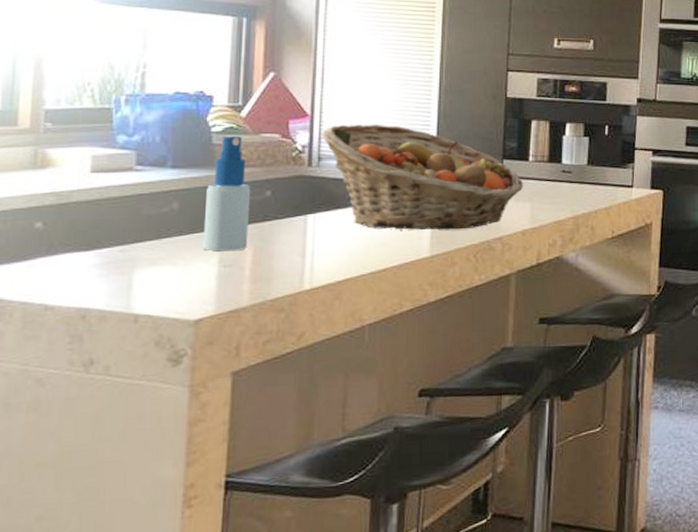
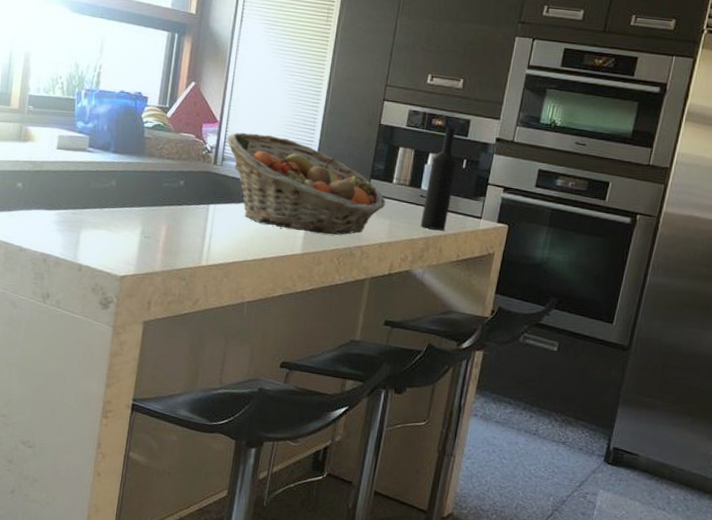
spray bottle: present [202,136,251,252] -> none [130,132,169,226]
wine bottle: none [566,93,599,206] -> present [420,127,458,231]

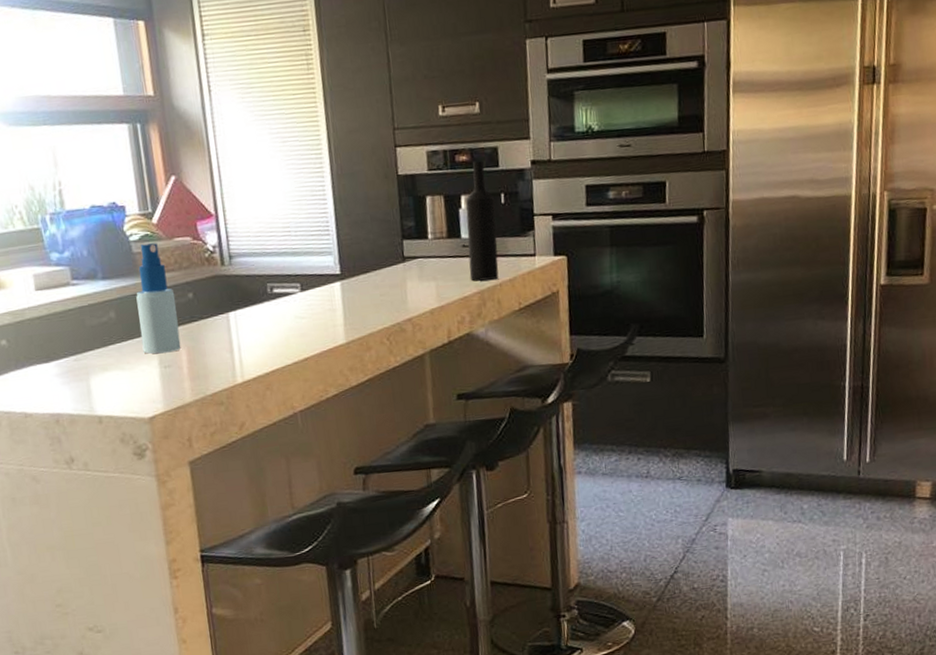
spray bottle: none [130,132,169,226] -> present [136,243,182,354]
fruit basket: present [226,132,386,235] -> none [228,216,427,320]

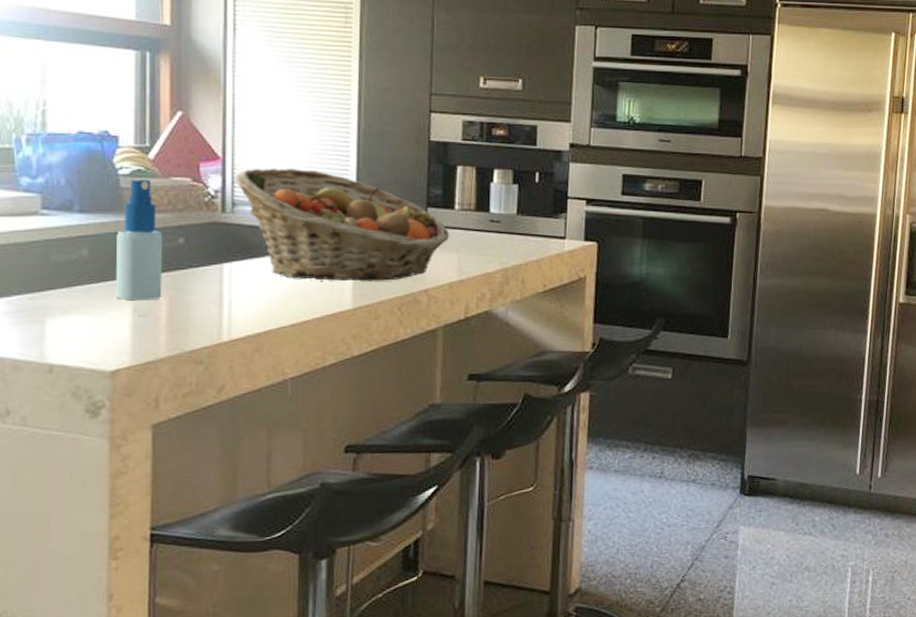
fruit basket: none [228,216,427,320] -> present [235,168,450,282]
wine bottle: present [466,160,499,281] -> none [495,137,529,258]

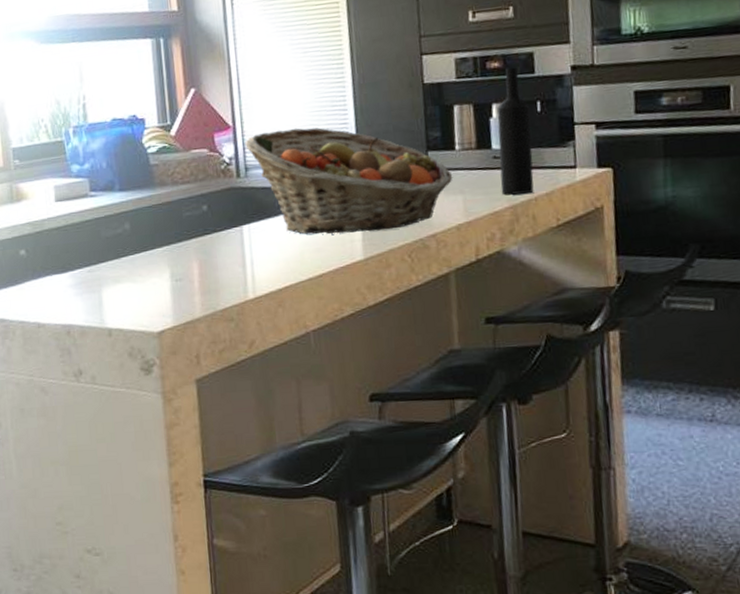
spray bottle: present [115,180,163,301] -> none [151,155,194,267]
wine bottle: none [495,137,529,258] -> present [497,67,534,195]

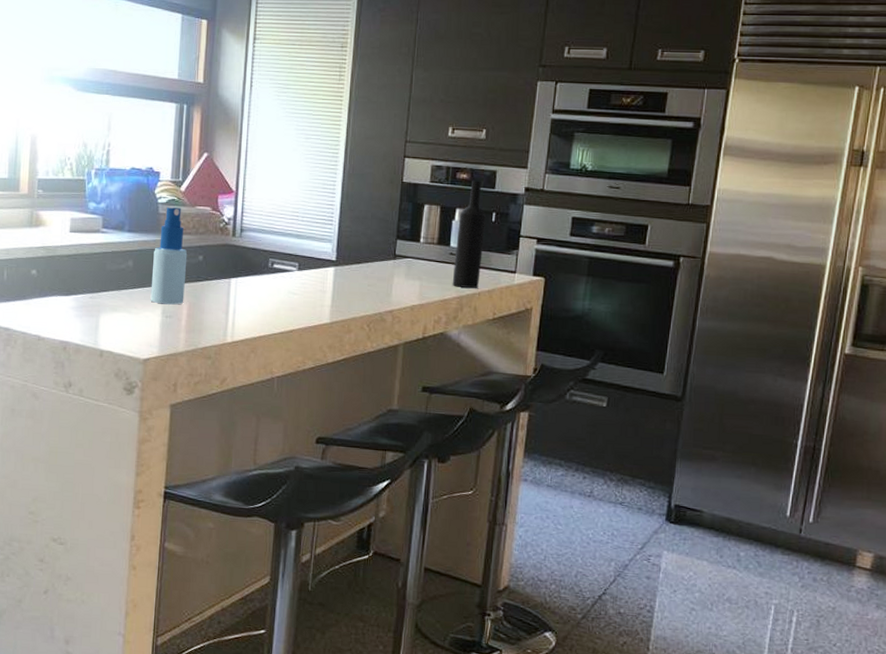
spray bottle: none [151,155,194,267] -> present [150,207,188,305]
fruit basket: present [245,127,453,235] -> none [244,201,415,301]

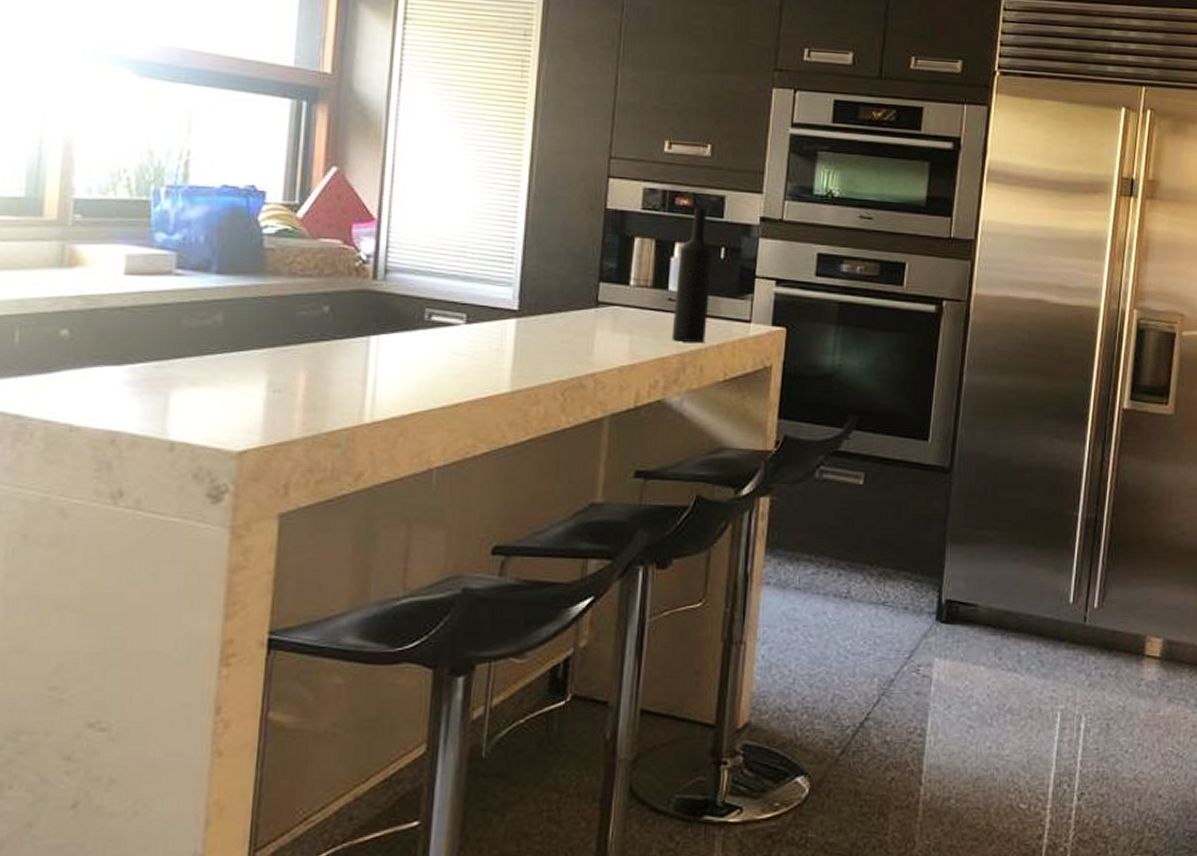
spray bottle: present [150,207,188,305] -> none [249,240,307,374]

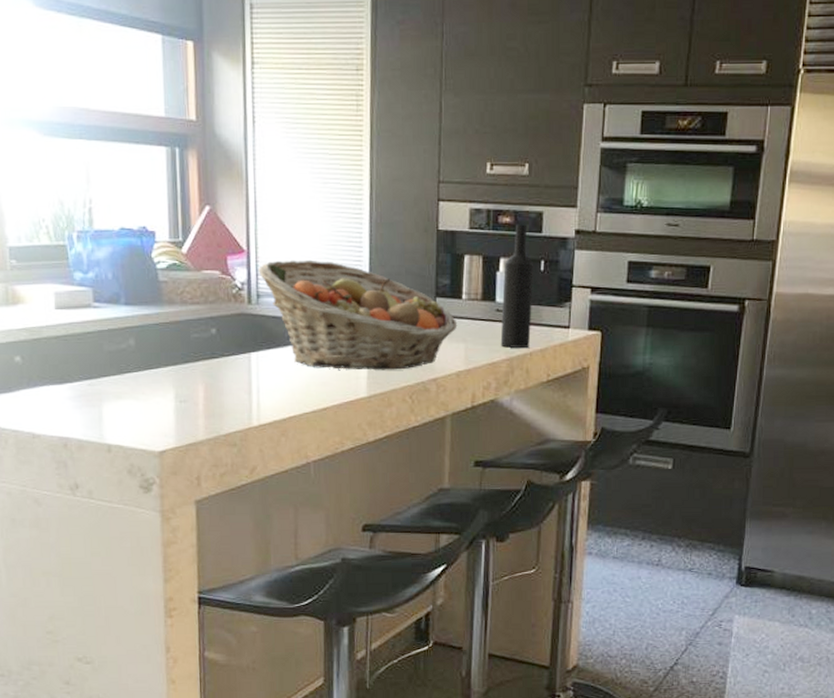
fruit basket: none [389,232,623,362] -> present [258,259,458,370]

